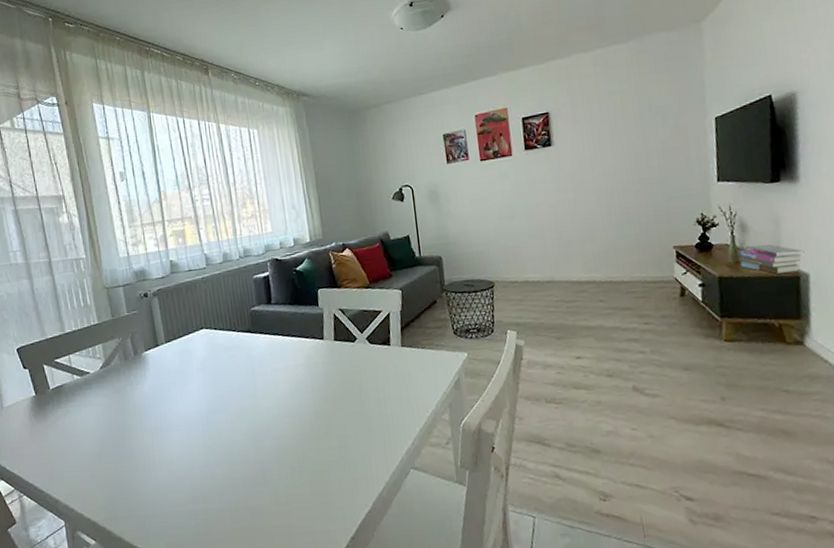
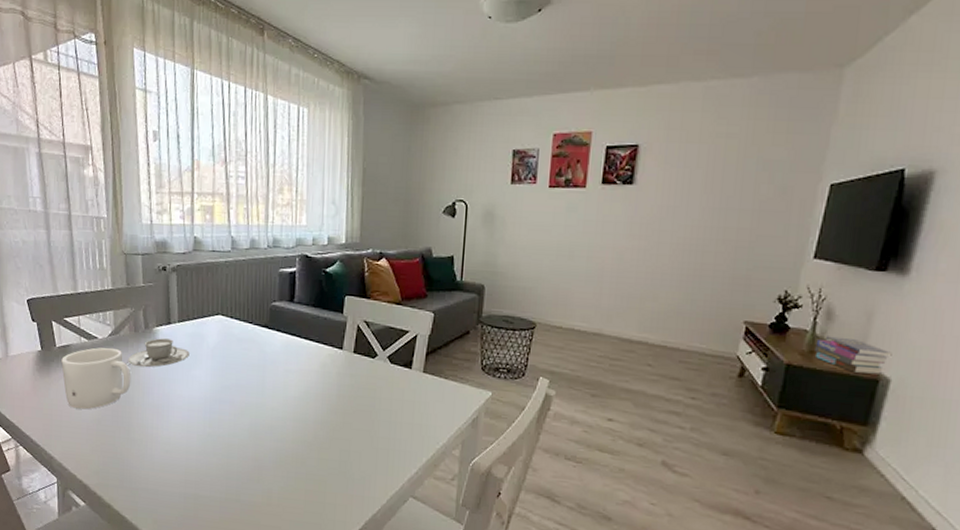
mug: none [56,379,128,447] -> present [61,347,131,410]
teacup: none [121,360,181,394] -> present [127,338,190,368]

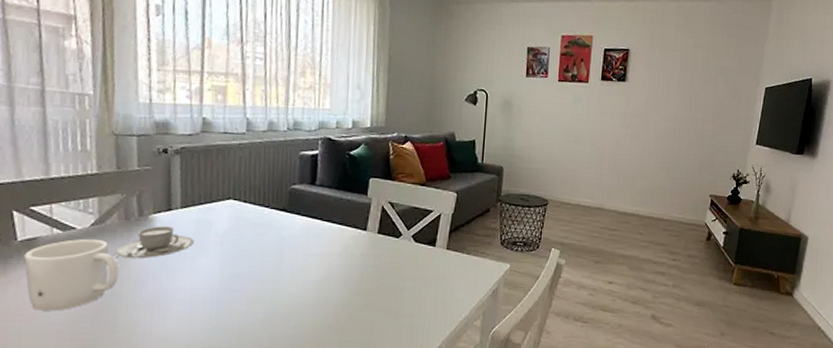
books: present [815,336,892,374] -> none [759,205,809,233]

